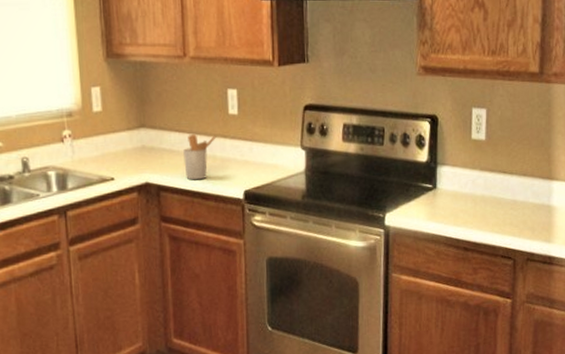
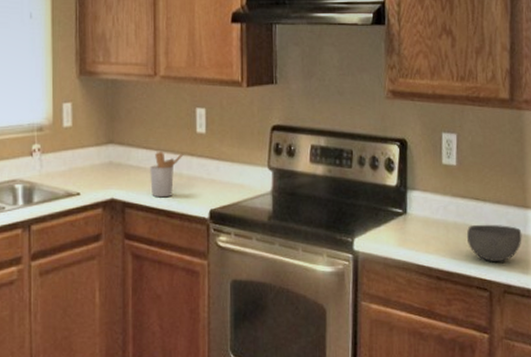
bowl: none [493,196,546,232] -> present [466,224,522,262]

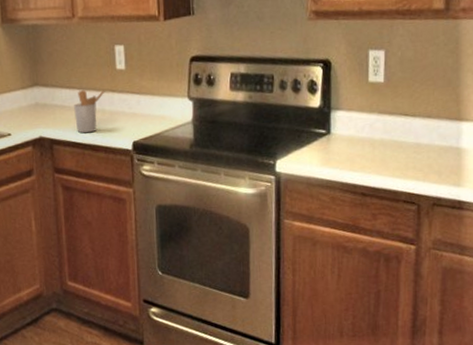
bowl: present [466,224,522,262] -> none [393,139,455,176]

